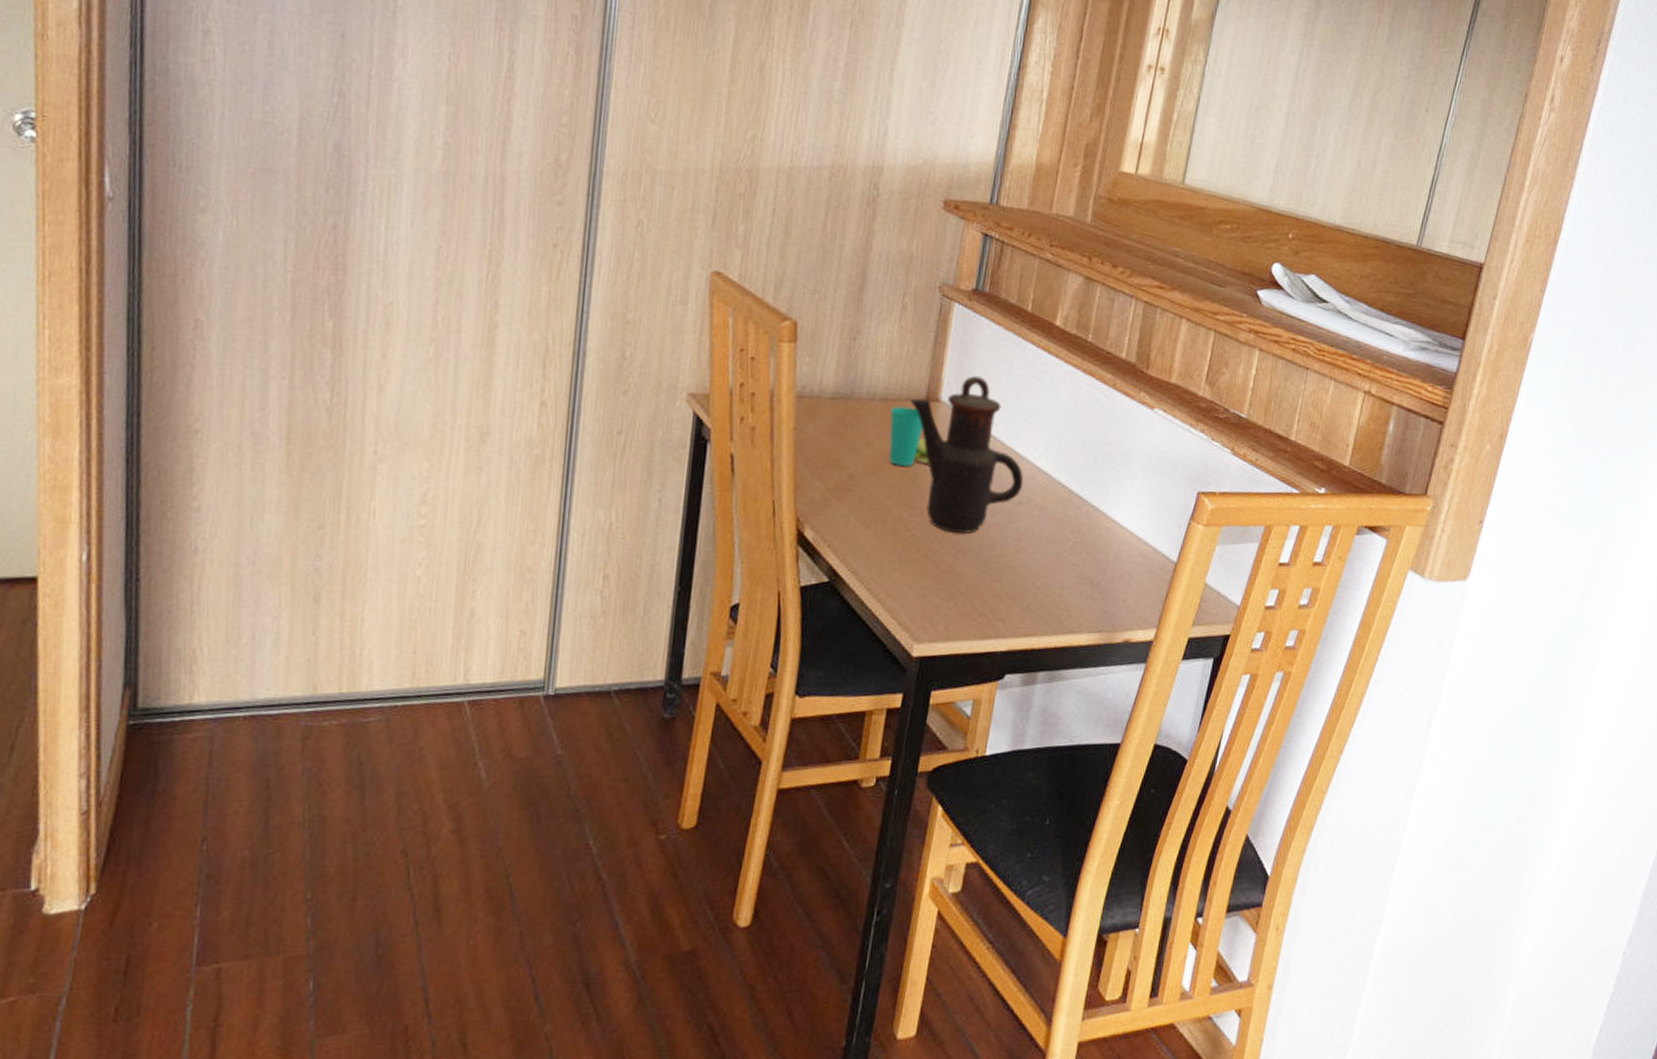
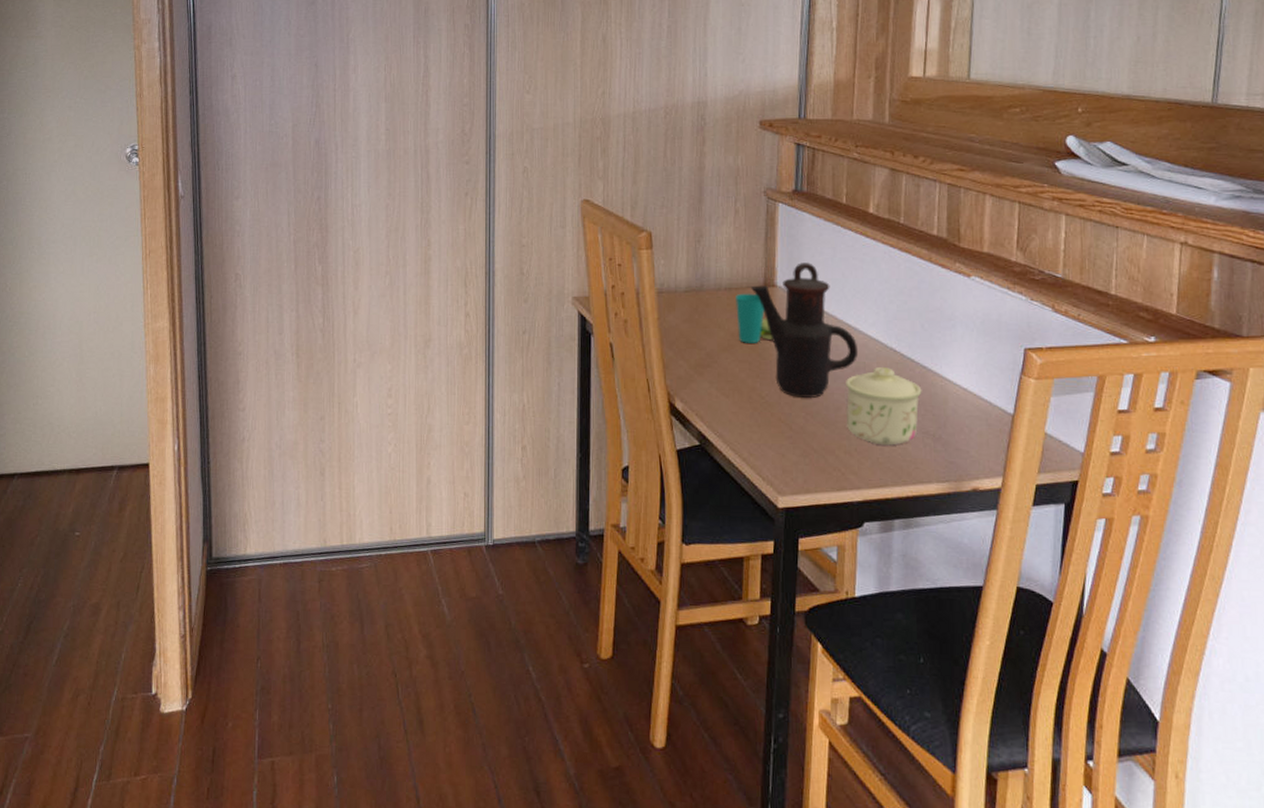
sugar bowl: none [1000,503,1086,591] -> present [846,367,922,446]

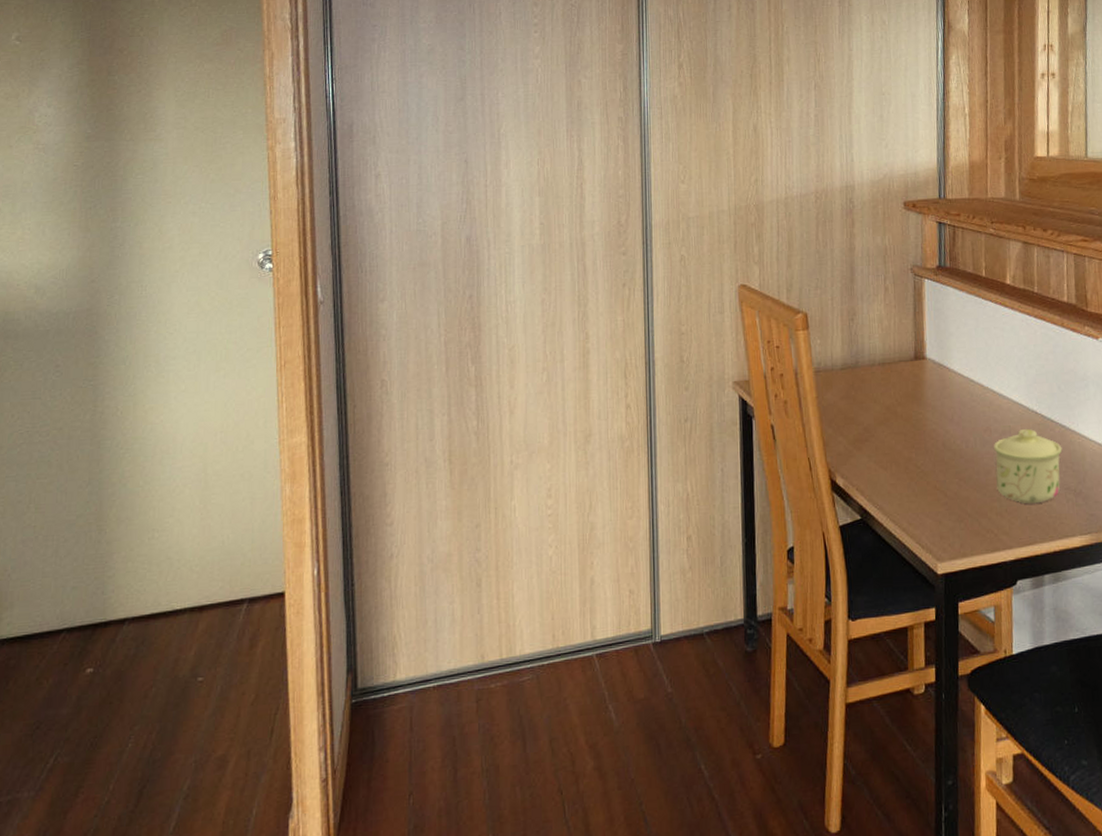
cup: present [734,293,773,343] -> none [888,366,926,416]
teapot: present [751,263,859,399] -> none [903,334,1004,465]

